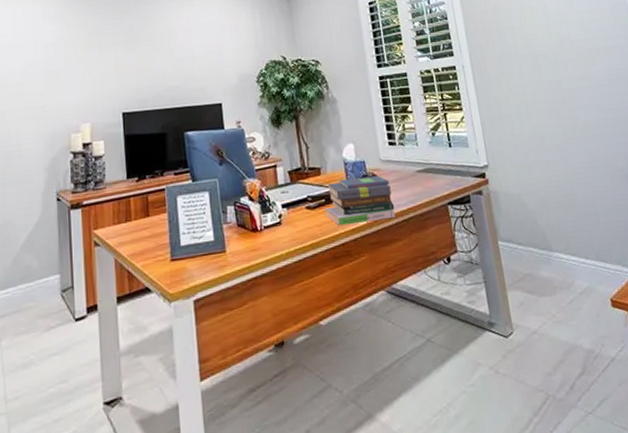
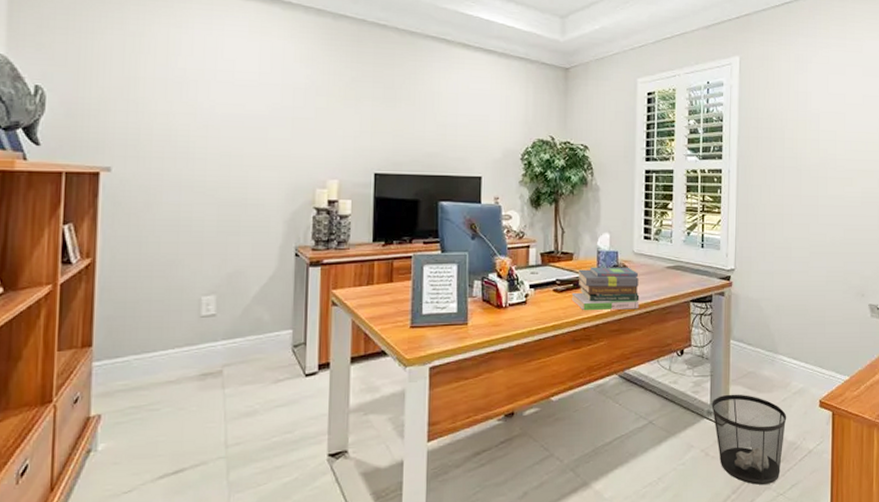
waste bin: none [491,300,584,404] -> present [711,394,787,485]

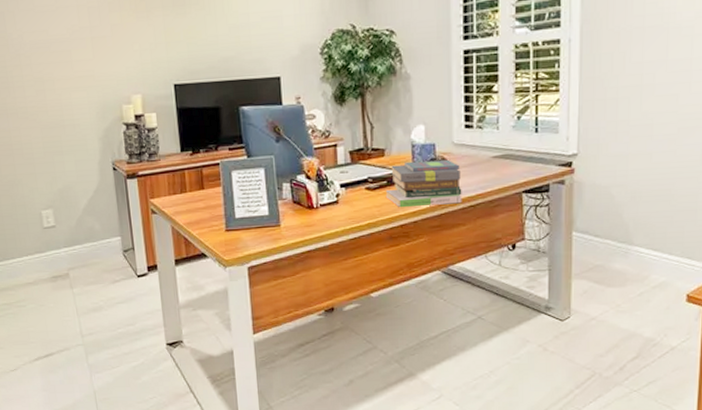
waste bin: present [711,394,787,485] -> none [550,288,644,381]

